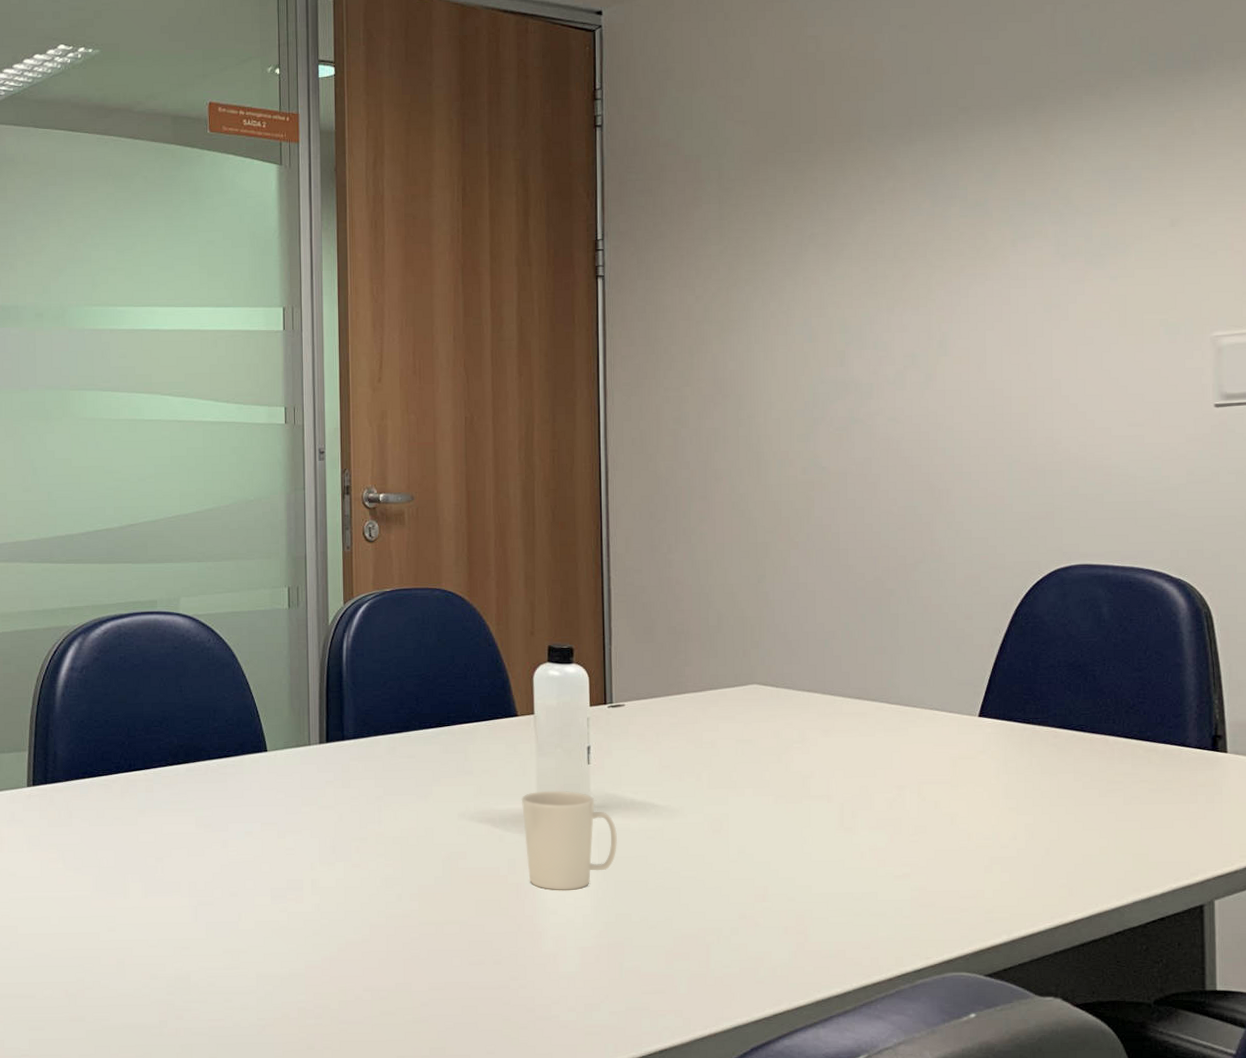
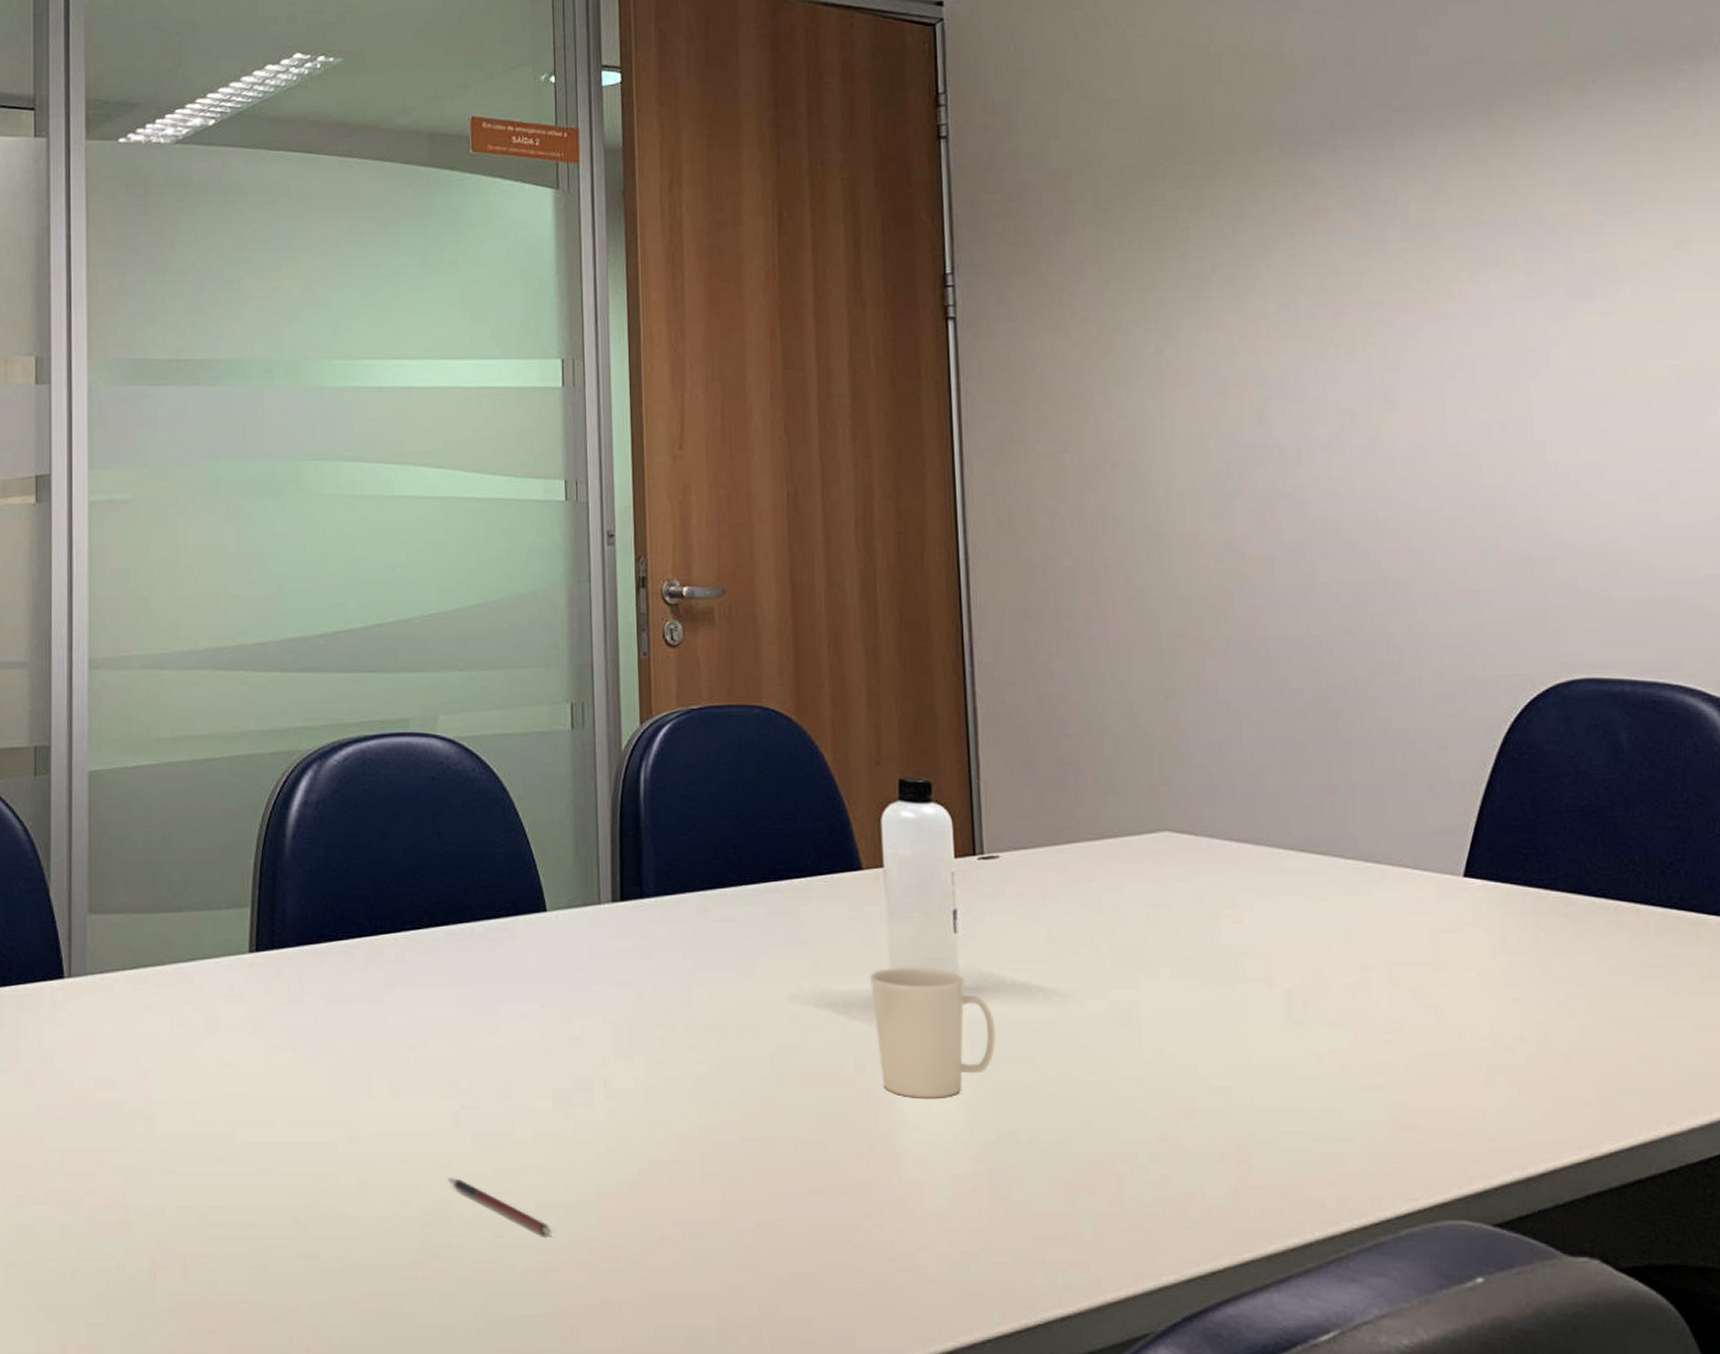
pen: none [187,957,270,1000] -> present [447,1177,552,1236]

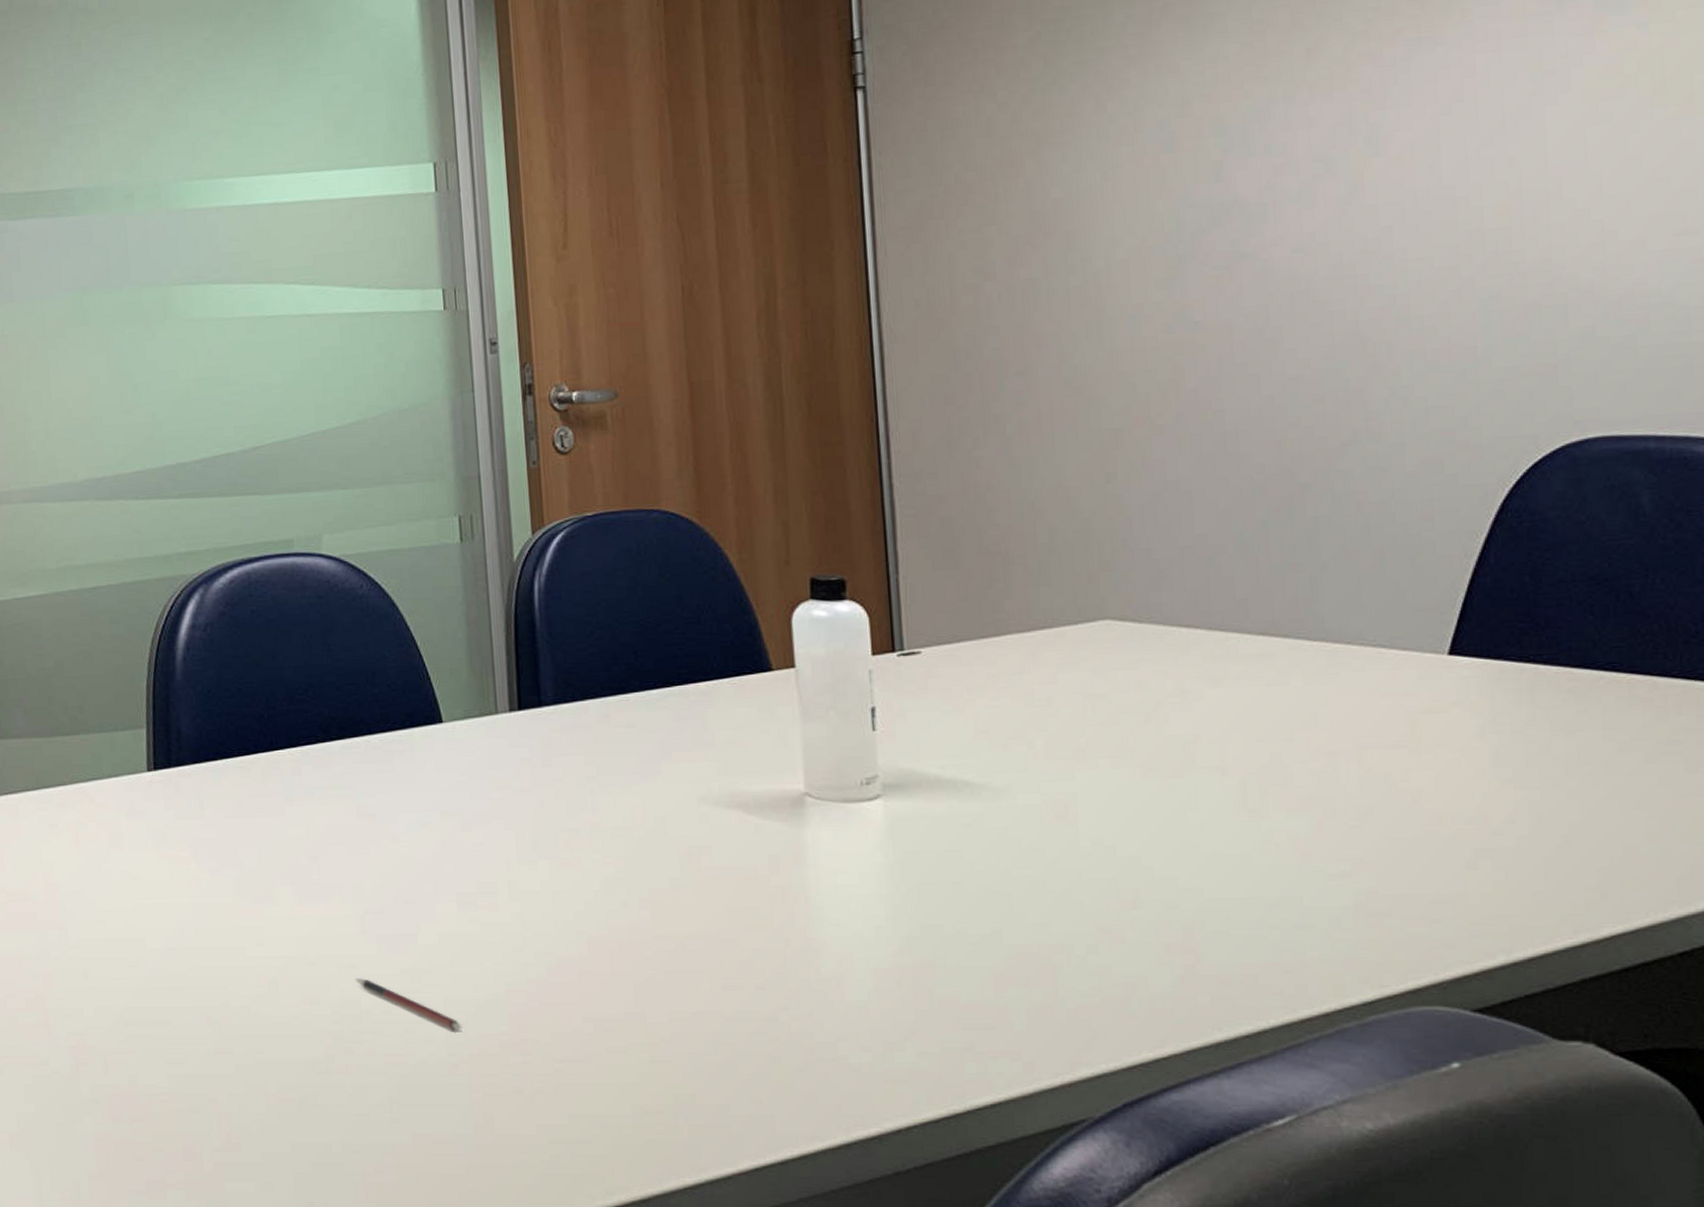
mug: present [869,967,996,1100] -> none [782,765,919,896]

